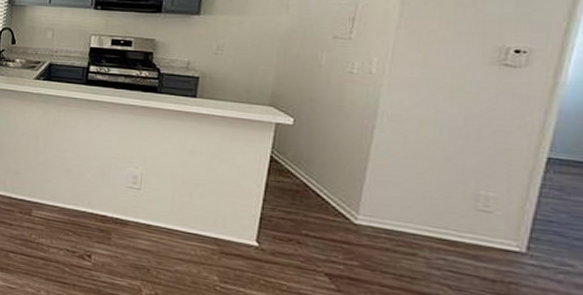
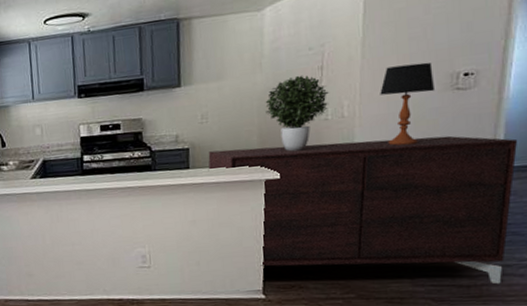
sideboard: none [216,84,572,286] -> present [208,135,518,284]
potted plant: none [286,23,358,100] -> present [265,75,330,152]
table lamp: none [415,30,480,116] -> present [380,62,436,146]

